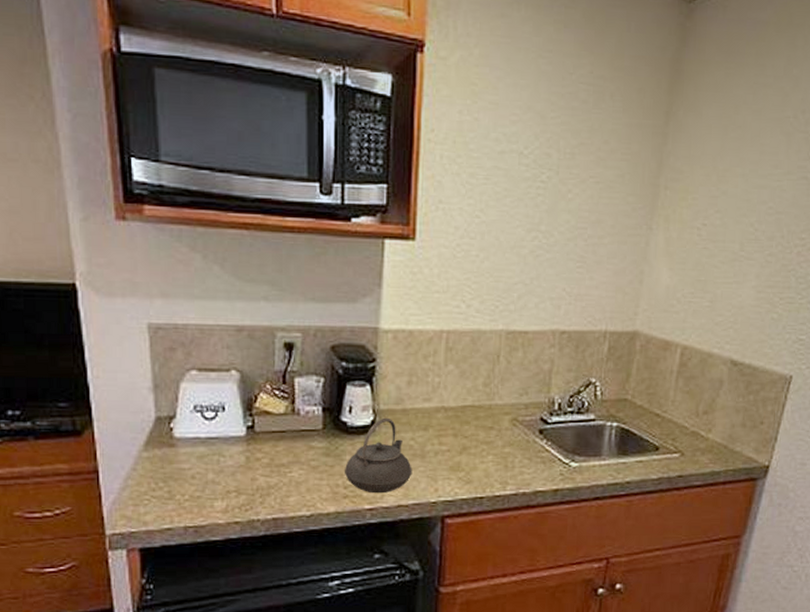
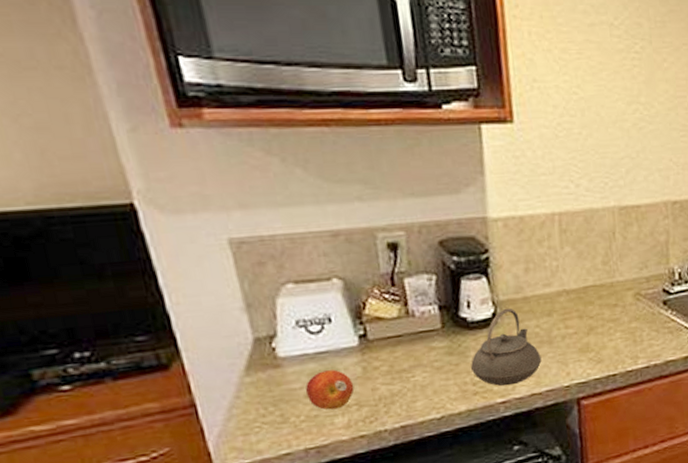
fruit: none [193,455,236,493] -> present [305,369,355,410]

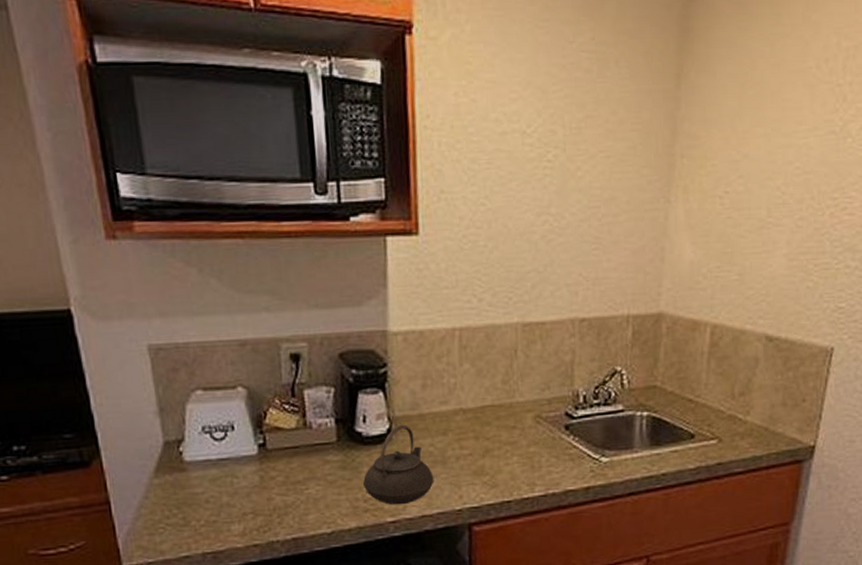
fruit: present [305,369,355,410] -> none [206,477,251,517]

